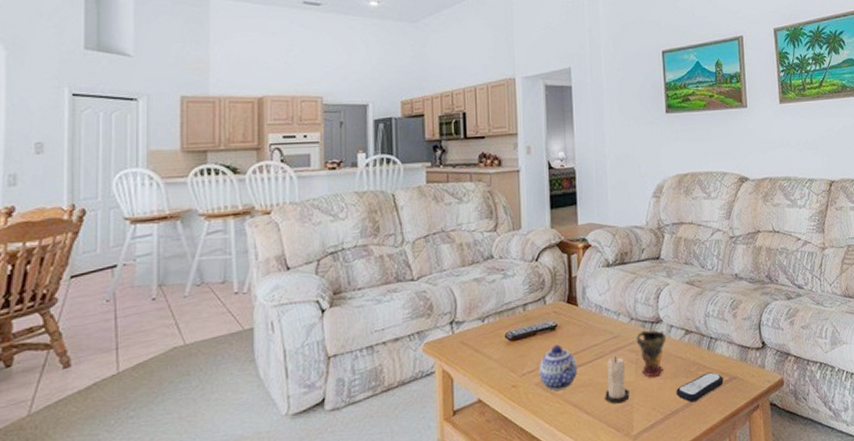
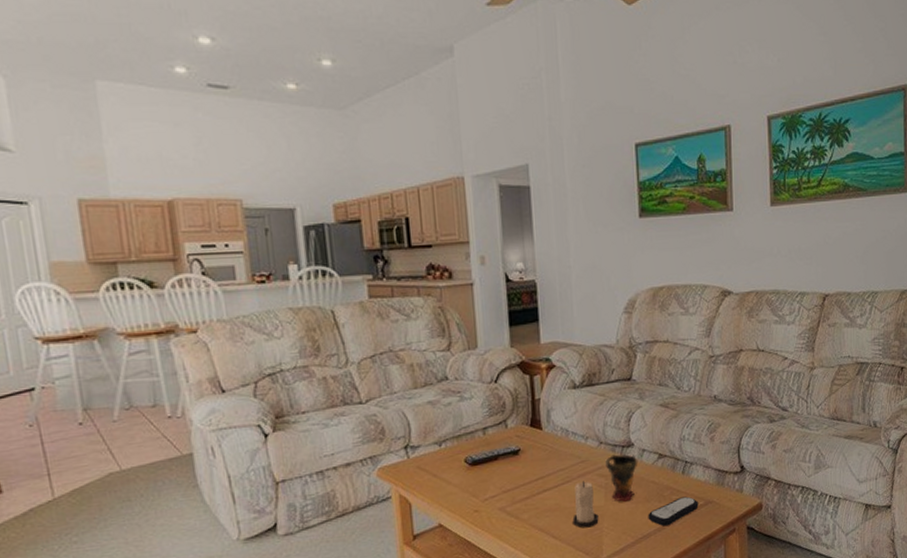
teapot: present [539,344,577,391] -> none [502,469,543,515]

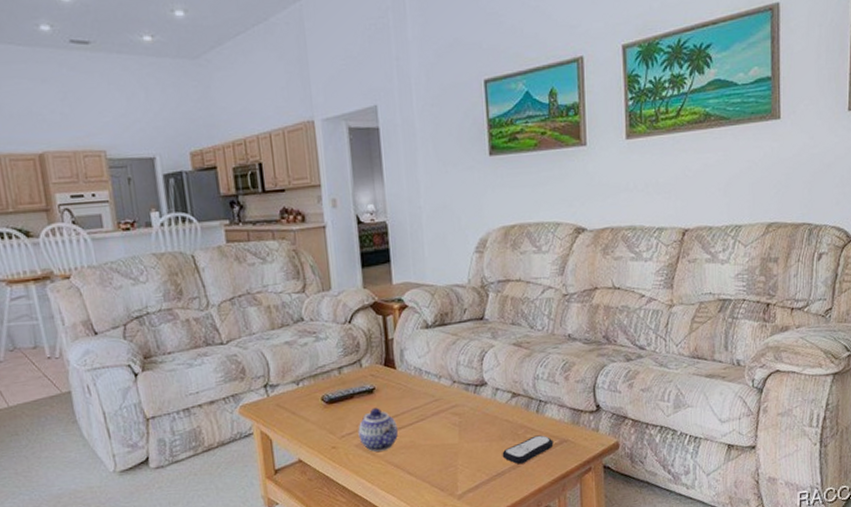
teapot: none [502,469,543,515] -> present [358,407,398,452]
candle: present [572,481,599,528] -> none [427,419,453,465]
cup: present [605,454,638,502] -> none [459,393,492,440]

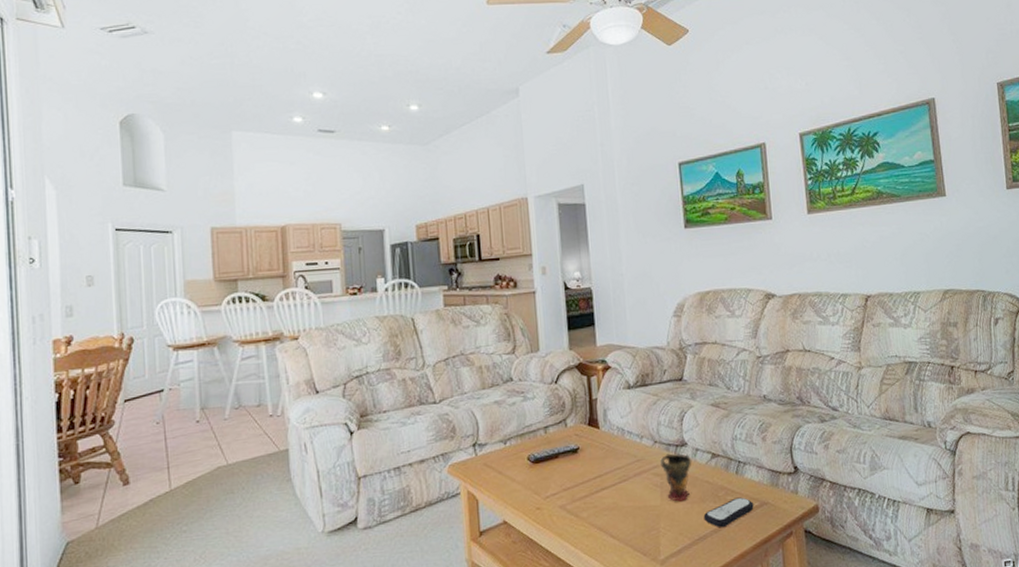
teapot: present [358,407,398,452] -> none [562,467,601,513]
cup: none [459,393,492,440] -> present [660,453,692,502]

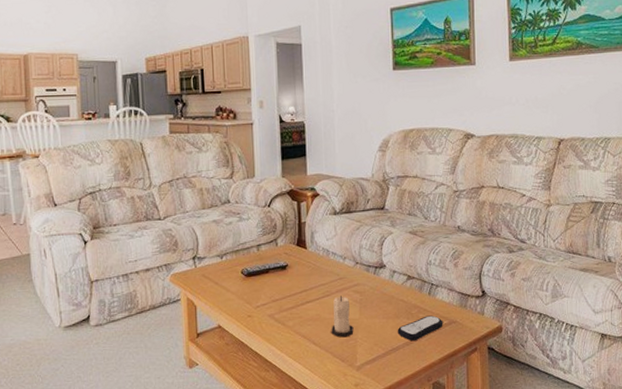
candle: none [630,480,656,528] -> present [331,296,354,338]
cup: present [660,453,692,502] -> none [360,274,389,316]

